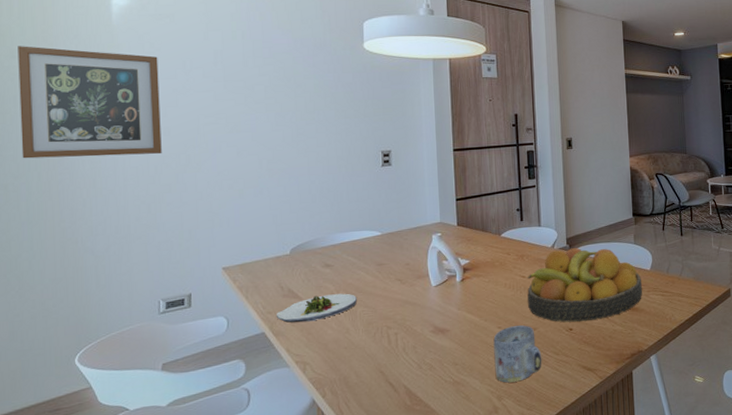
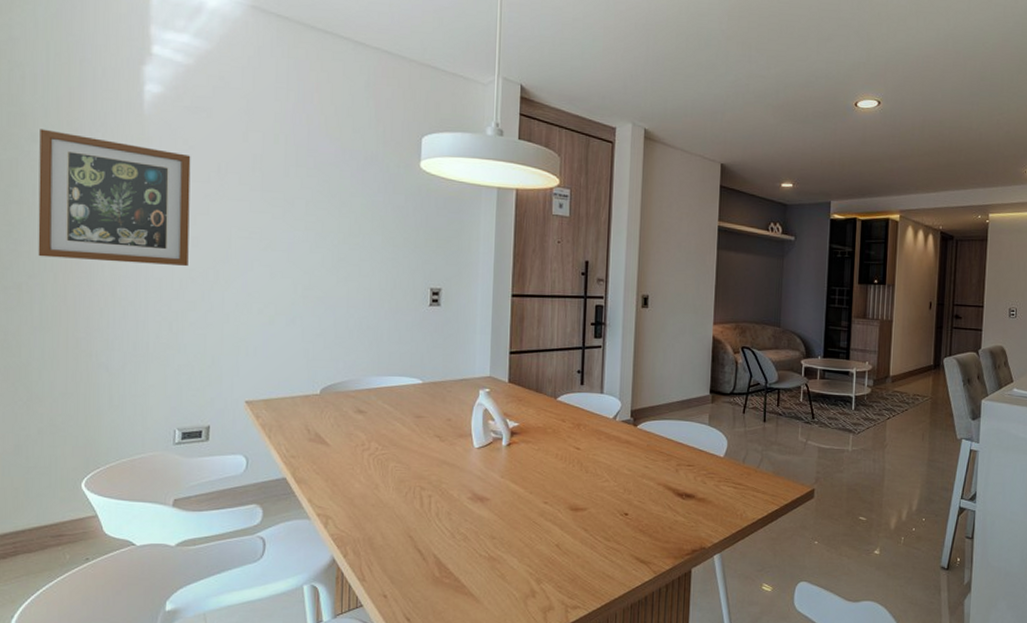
salad plate: present [276,293,357,323] -> none [299,444,390,472]
mug: present [493,325,542,383] -> none [536,503,591,566]
fruit bowl: present [527,248,643,323] -> none [580,422,713,507]

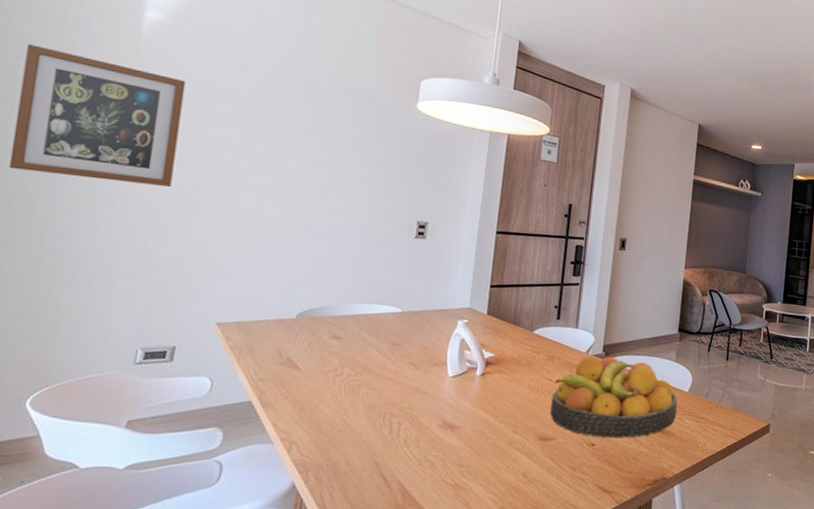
fruit bowl: none [580,422,713,507] -> present [550,356,677,438]

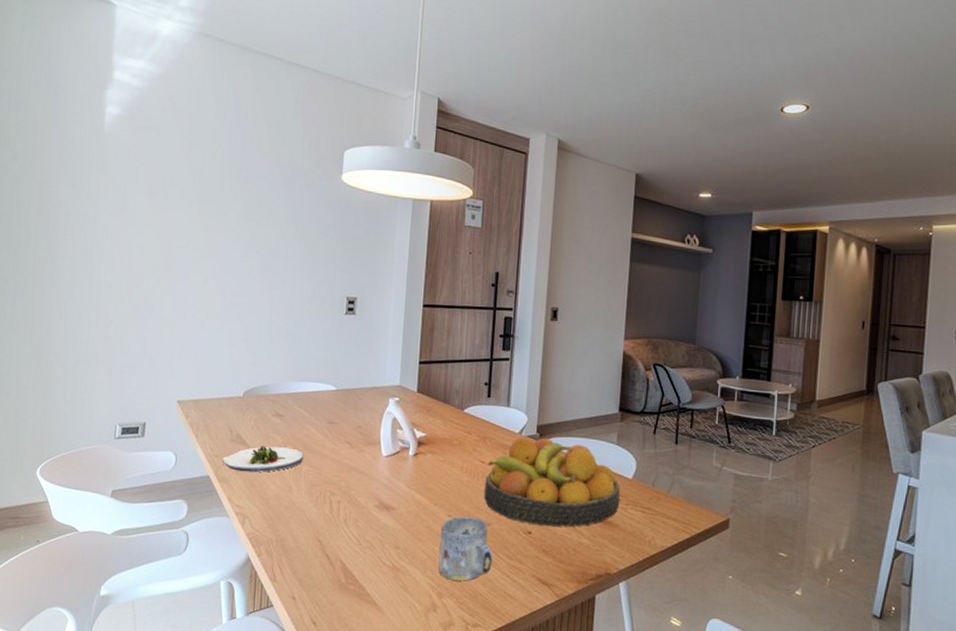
wall art: present [8,44,186,187] -> none [12,149,141,272]
salad plate: none [267,368,363,397] -> present [222,445,303,473]
mug: none [502,432,557,494] -> present [438,516,493,581]

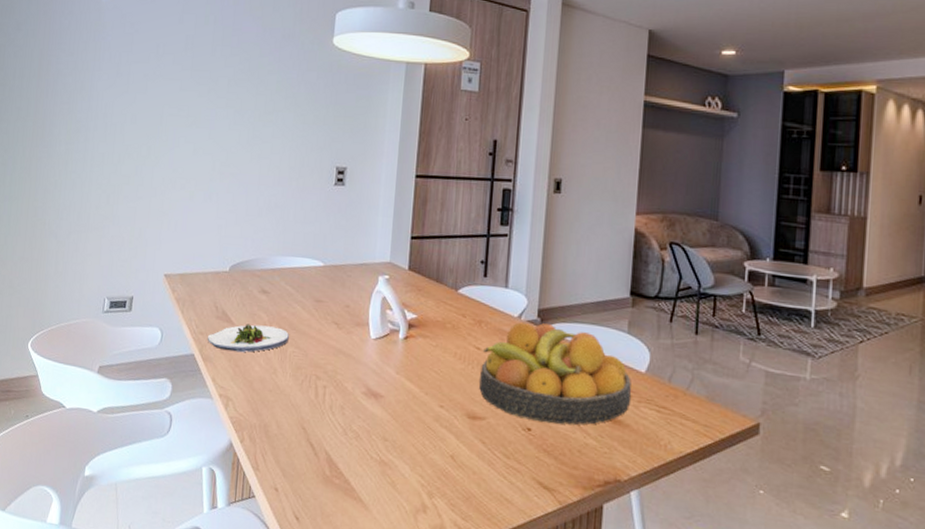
mug: present [438,516,493,581] -> none [429,408,488,481]

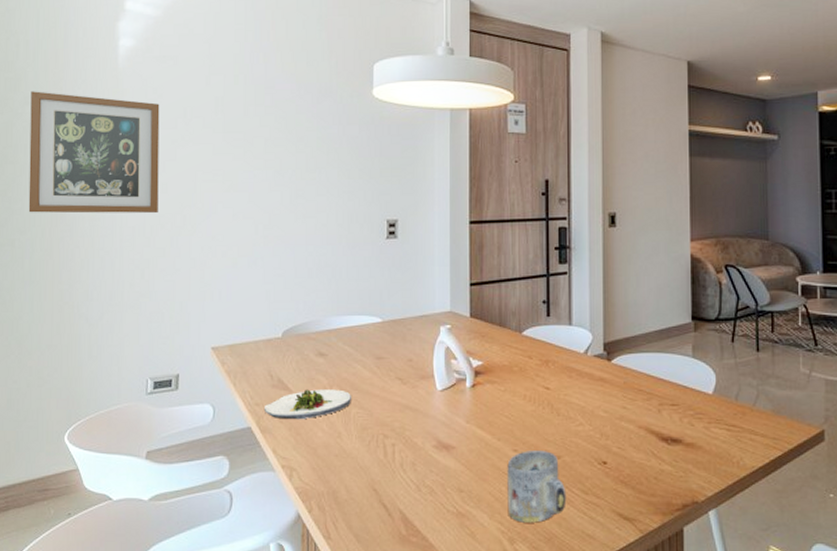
wall art: none [13,19,136,142] -> present [28,91,160,214]
mug: none [429,408,488,481] -> present [507,451,567,523]
fruit bowl: present [479,322,632,425] -> none [551,357,702,455]

